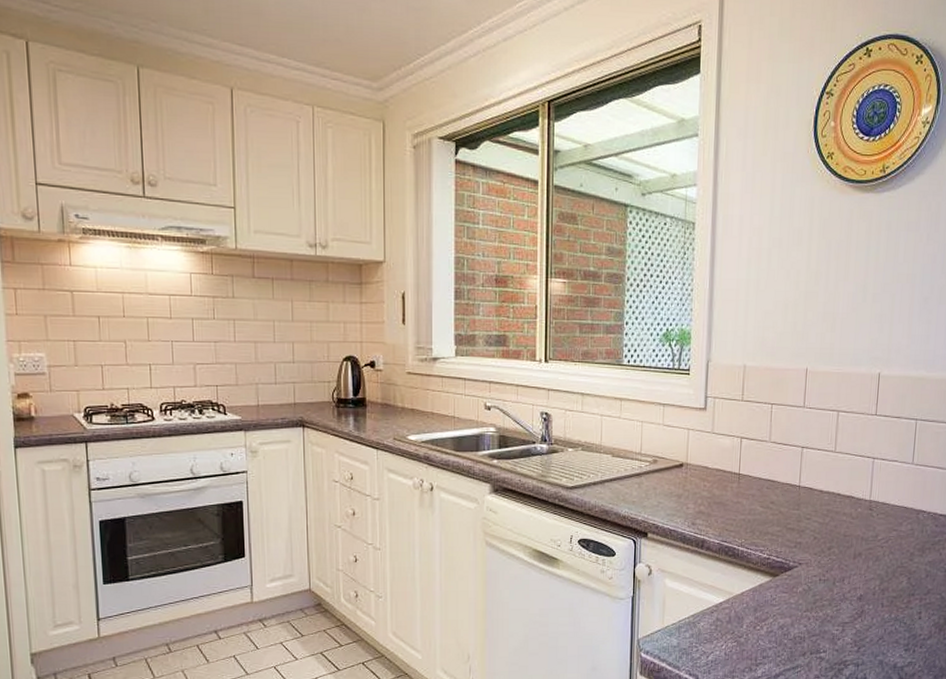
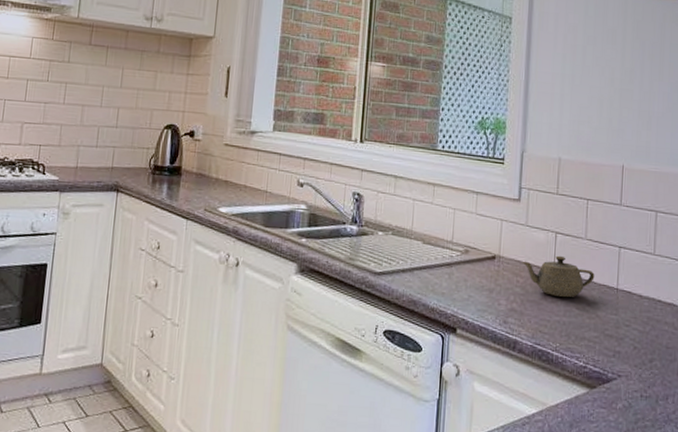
teapot: none [709,459,778,497] -> present [522,255,595,297]

